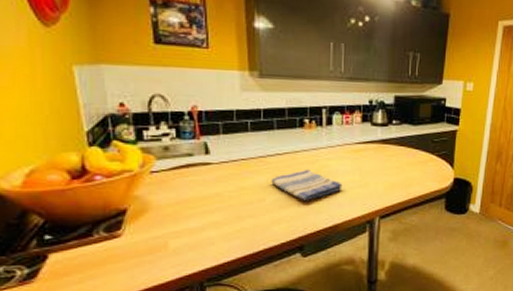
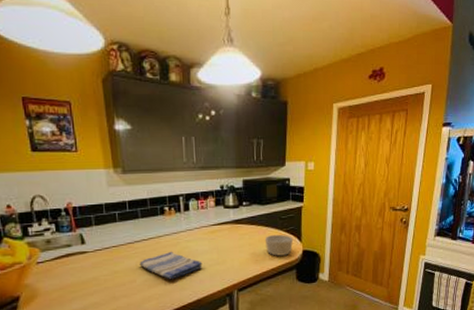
ramekin: none [413,158,445,182] -> present [264,234,294,256]

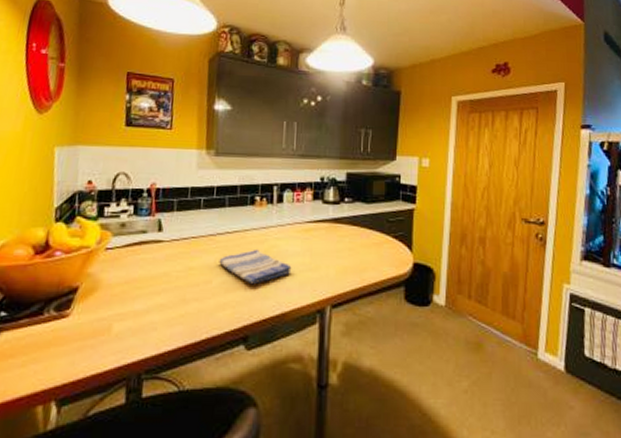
ramekin: present [264,234,294,256] -> none [367,239,403,268]

